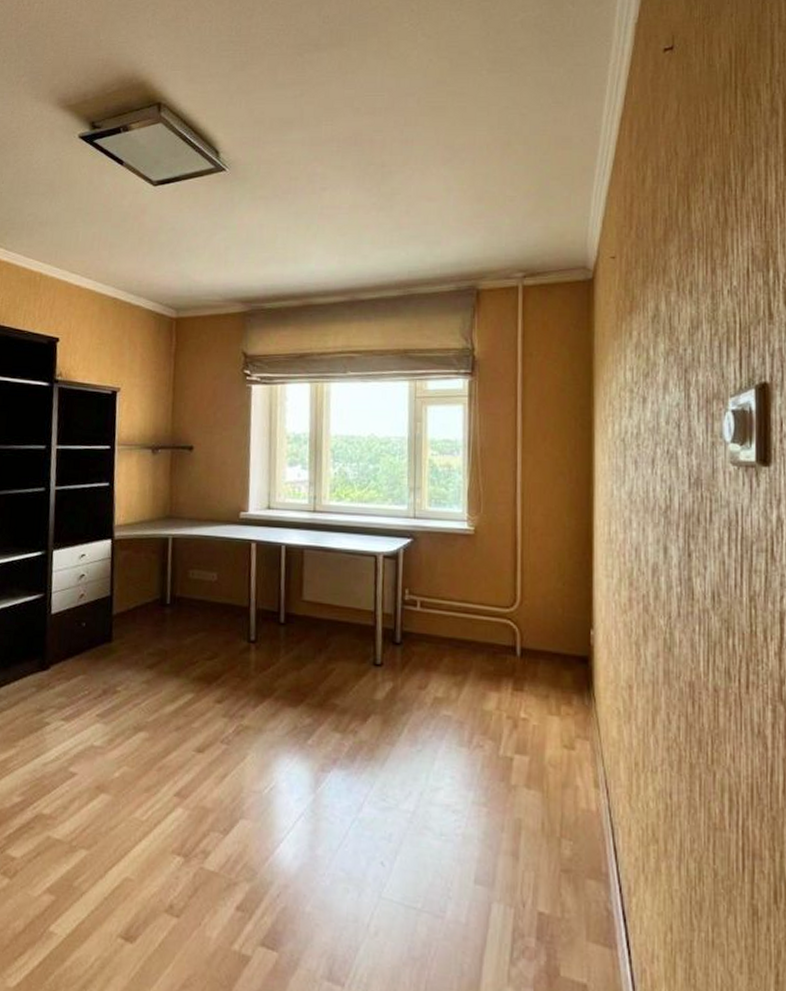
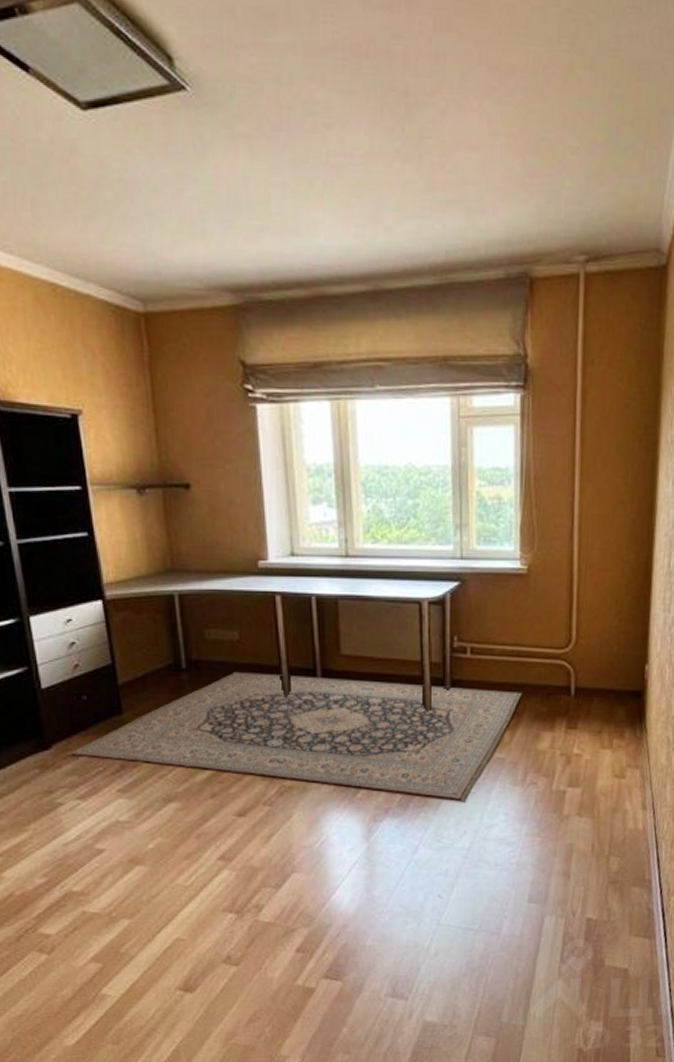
area rug: none [60,609,470,760] -> present [66,671,523,802]

